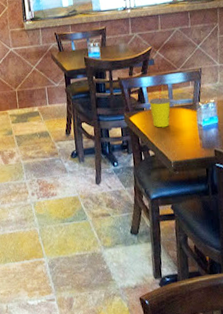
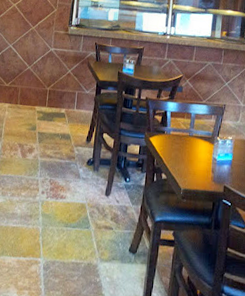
straw: present [149,88,171,128] -> none [170,116,192,154]

